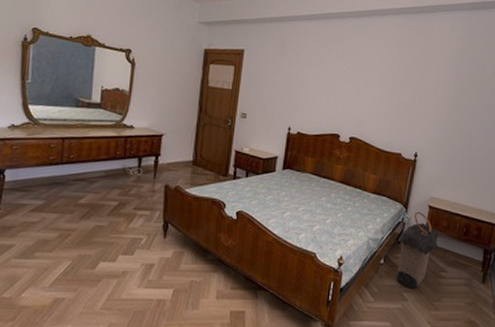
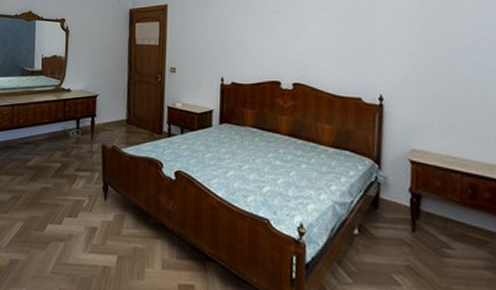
laundry hamper: present [396,211,438,289] -> none [373,168,432,270]

